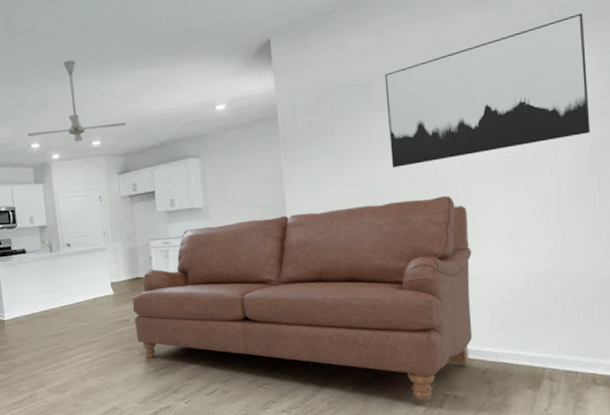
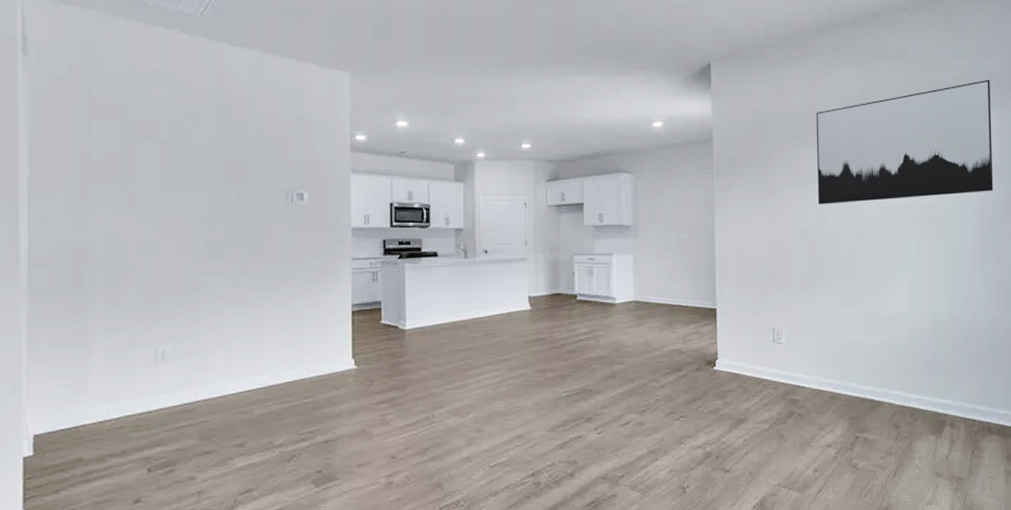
ceiling fan: present [27,60,127,142] -> none [452,55,560,142]
sofa: present [132,195,473,401] -> none [549,237,886,442]

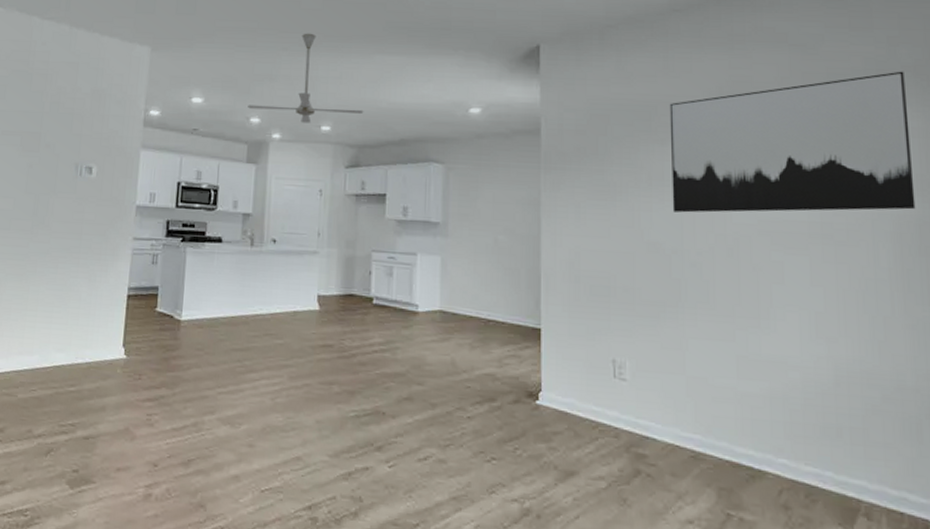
ceiling fan: none [452,55,560,142] -> present [248,33,364,123]

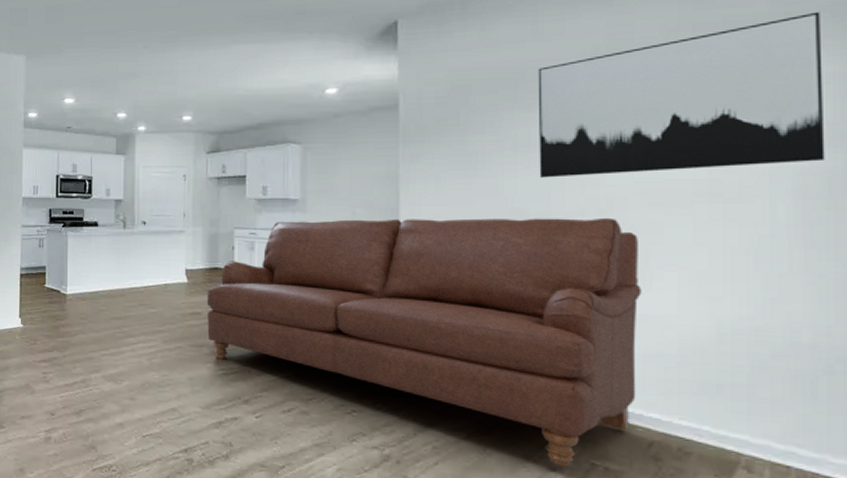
ceiling fan: present [248,33,364,123] -> none [114,29,222,115]
sofa: none [339,245,767,518] -> present [206,217,642,467]

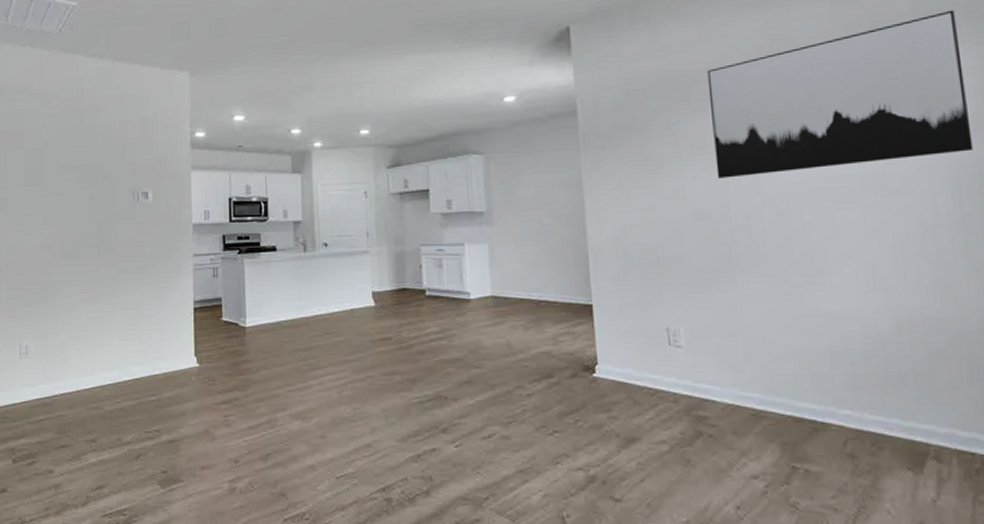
sofa: present [206,217,642,467] -> none [396,215,828,473]

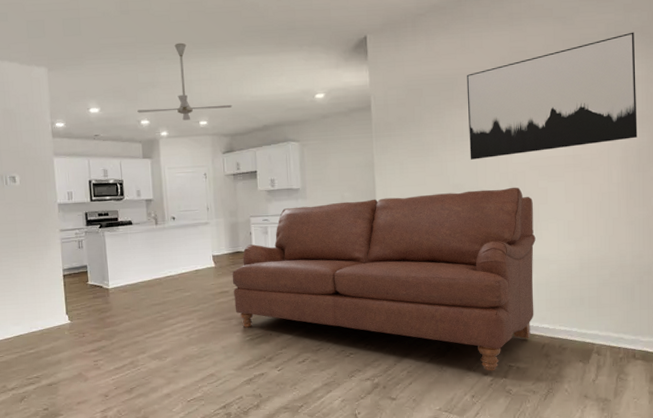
ceiling fan: none [288,40,400,129] -> present [137,42,232,121]
sofa: none [396,215,828,473] -> present [232,187,536,371]

